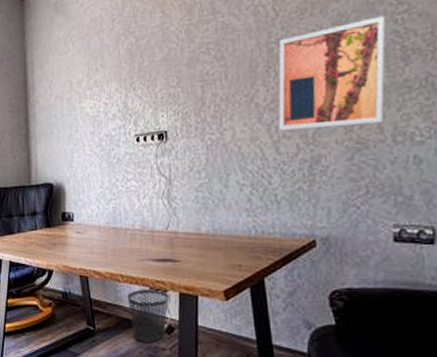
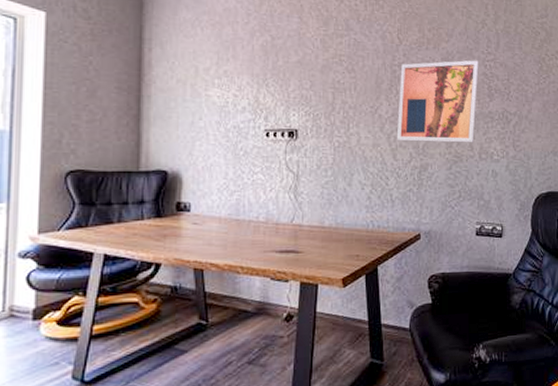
wastebasket: present [127,289,169,344] -> none [246,279,290,333]

